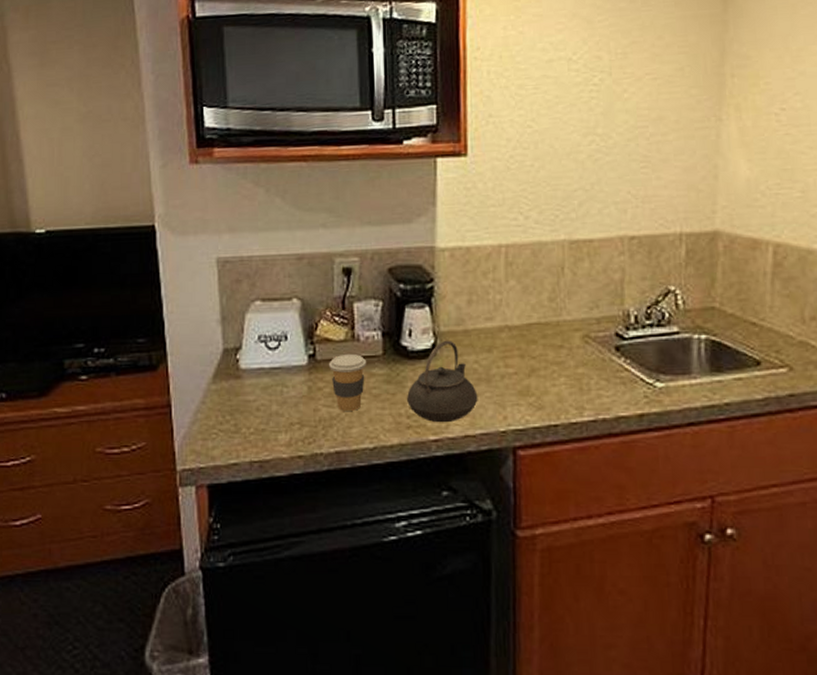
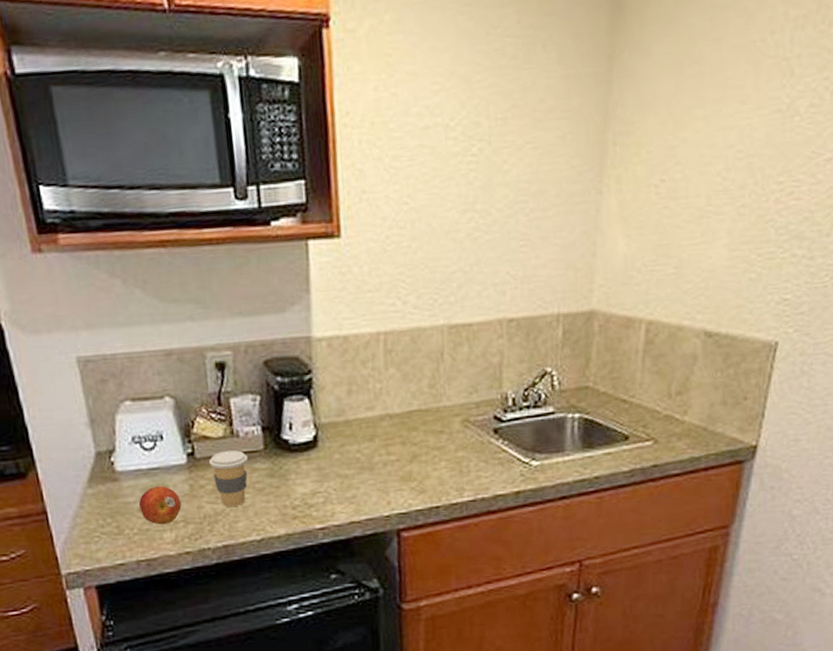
fruit: none [257,386,299,426] -> present [138,486,182,525]
teapot: present [407,340,478,423] -> none [291,431,362,512]

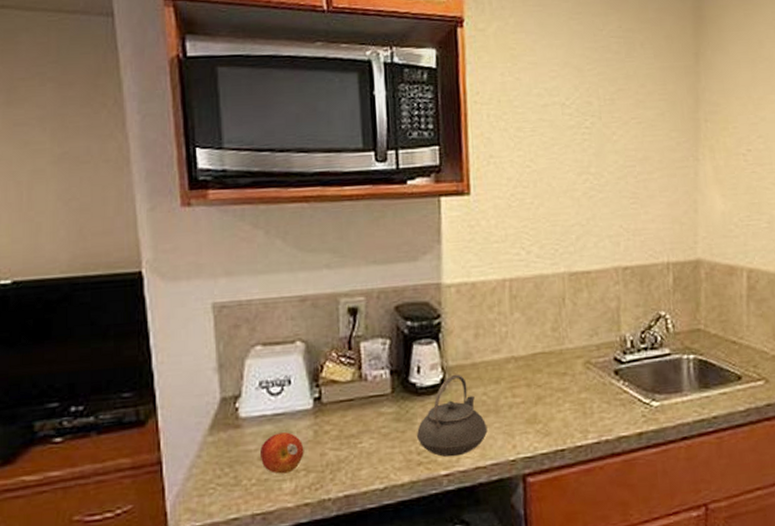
coffee cup: present [209,450,248,507] -> none [336,394,374,454]
teapot: none [291,431,362,512] -> present [417,374,488,457]

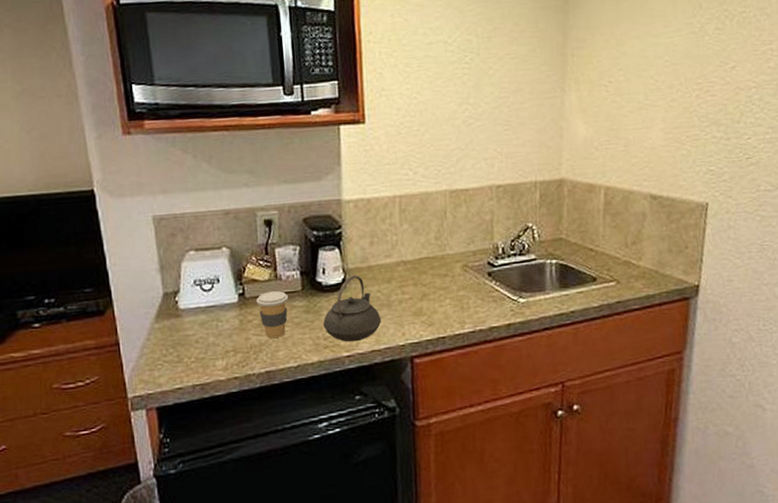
fruit: present [259,432,304,474] -> none [196,321,233,354]
coffee cup: none [336,394,374,454] -> present [257,291,288,339]

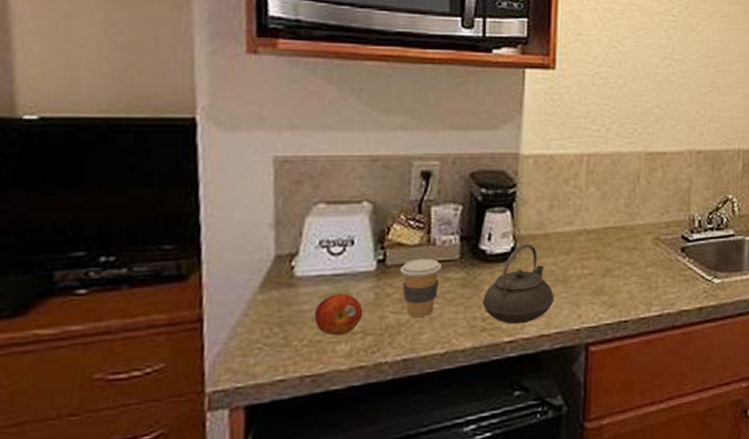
fruit: none [196,321,233,354] -> present [314,293,363,336]

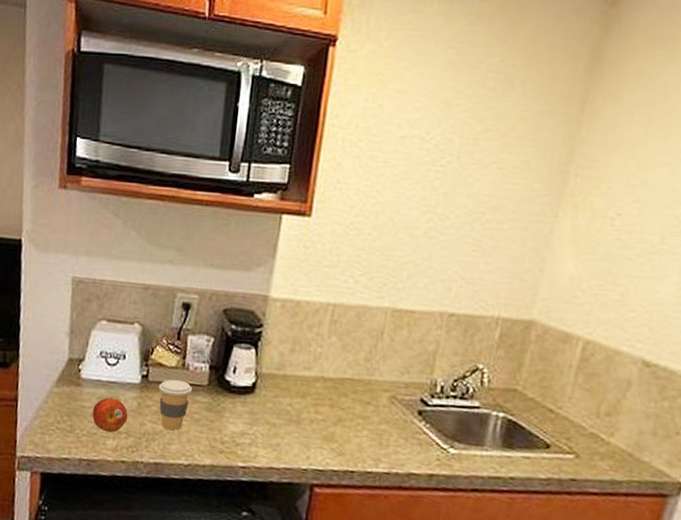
teapot: present [483,243,554,324] -> none [223,381,287,454]

